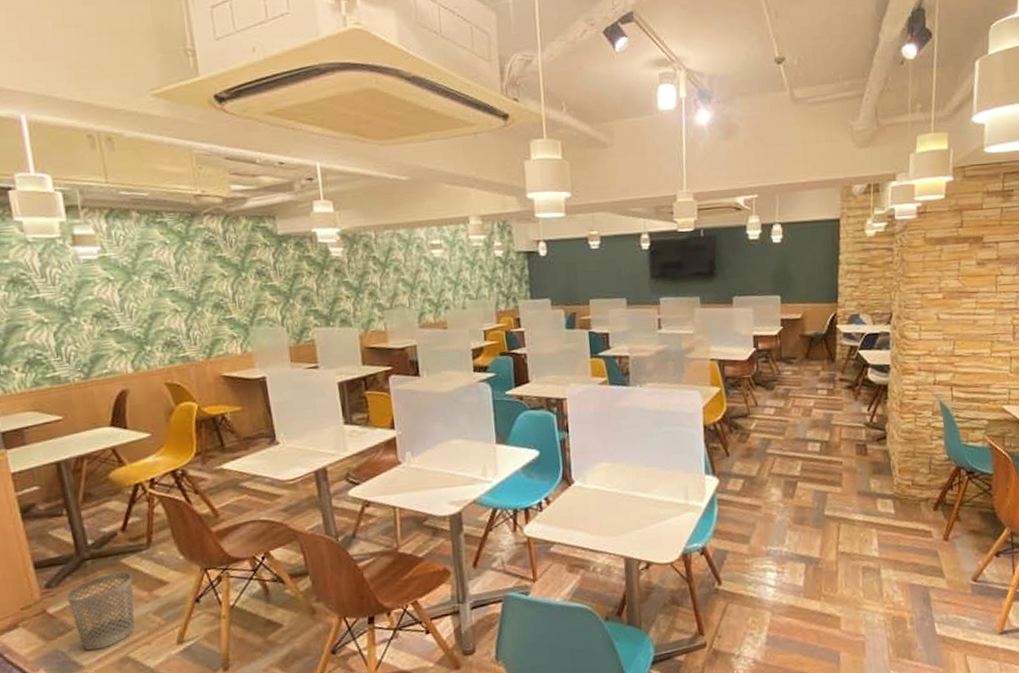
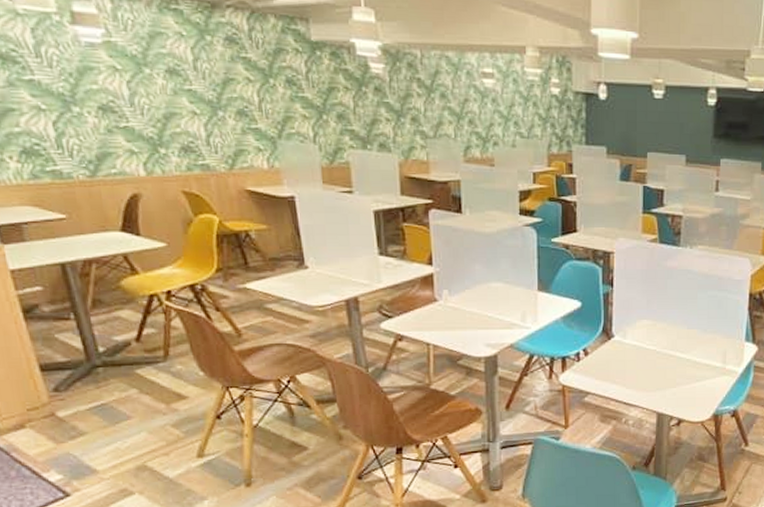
wastebasket: present [66,571,135,651] -> none [77,382,152,457]

